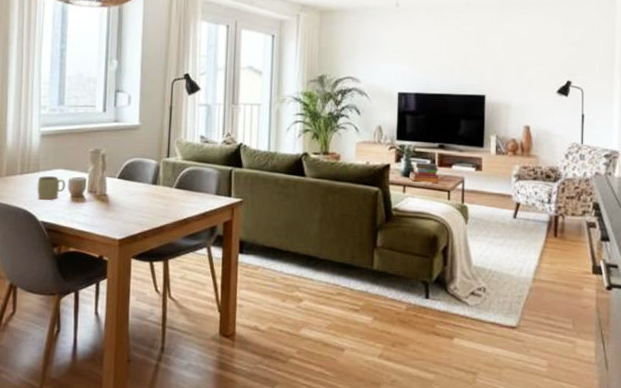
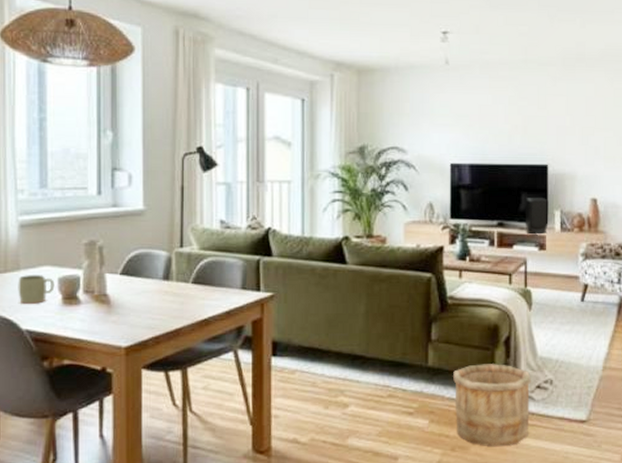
wooden bucket: none [395,270,466,345] -> present [453,364,531,446]
books: present [410,162,439,183] -> none [466,243,499,265]
speaker: none [463,123,485,156] -> present [525,197,549,233]

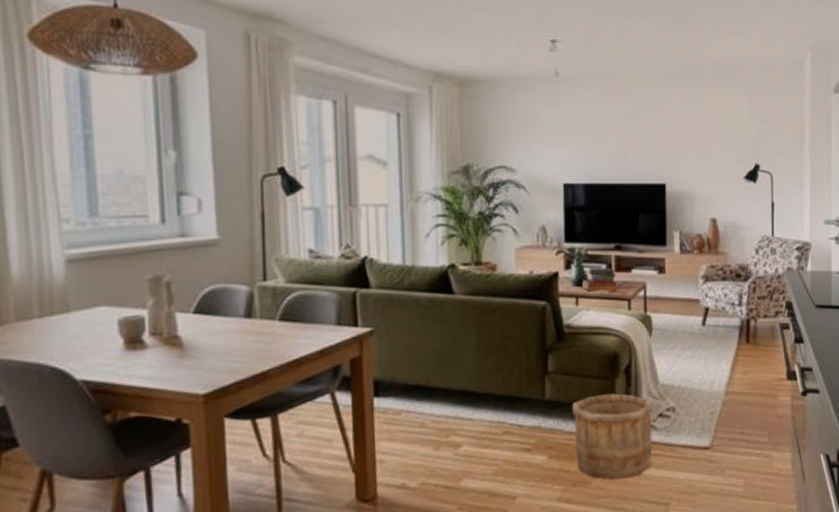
mug: present [18,275,55,304] -> none [68,317,114,351]
books: none [466,243,499,265] -> present [582,267,617,292]
speaker: present [525,197,549,233] -> none [643,217,668,256]

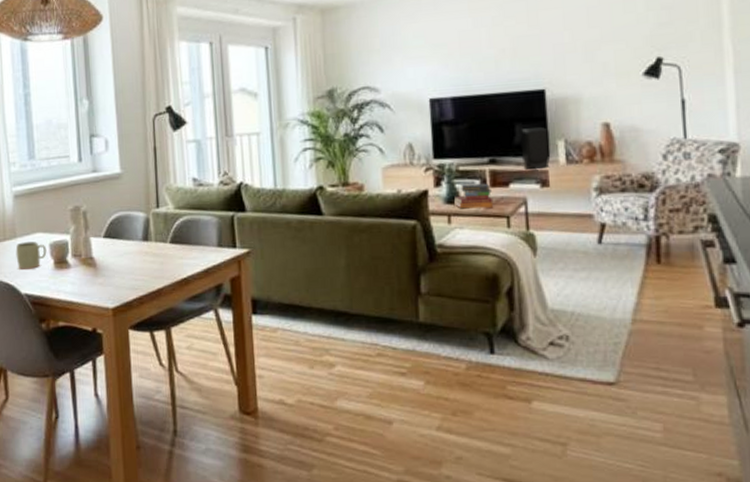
mug: none [68,317,114,351] -> present [15,241,47,269]
wooden bucket: present [572,393,653,479] -> none [449,318,543,411]
speaker: none [643,217,668,256] -> present [521,126,551,169]

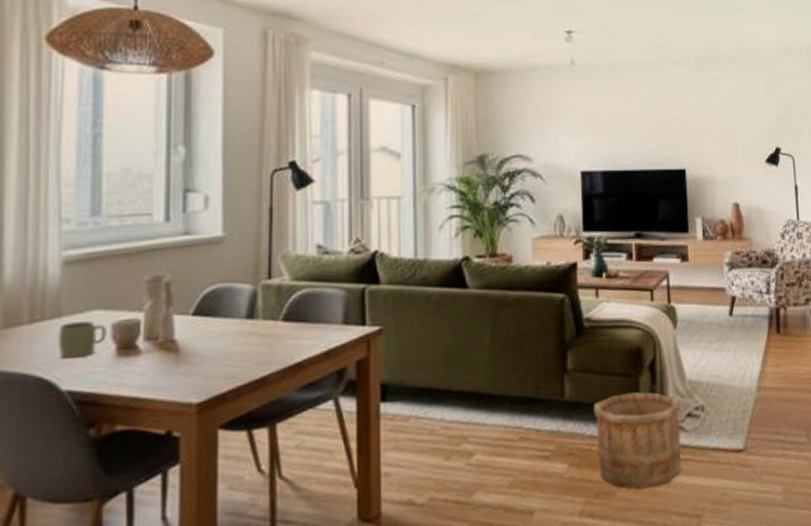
wooden bucket: none [449,318,543,411] -> present [594,392,681,488]
books: present [454,183,494,209] -> none [602,256,639,282]
speaker: present [521,126,551,169] -> none [664,203,690,244]

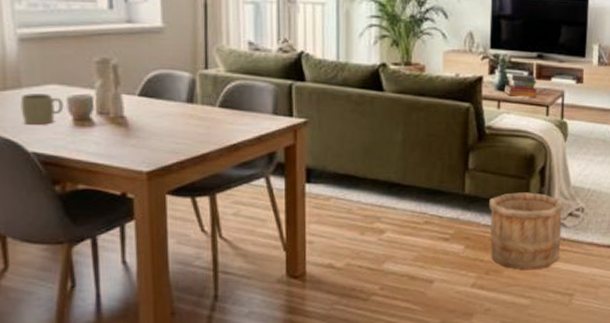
books: none [602,256,639,282] -> present [505,74,538,97]

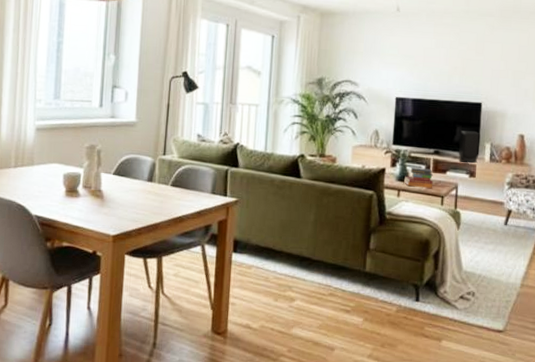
mug: present [20,93,64,125] -> none [31,170,60,194]
wooden bucket: present [489,192,564,270] -> none [386,273,456,347]
speaker: none [563,30,588,67] -> present [458,130,481,163]

